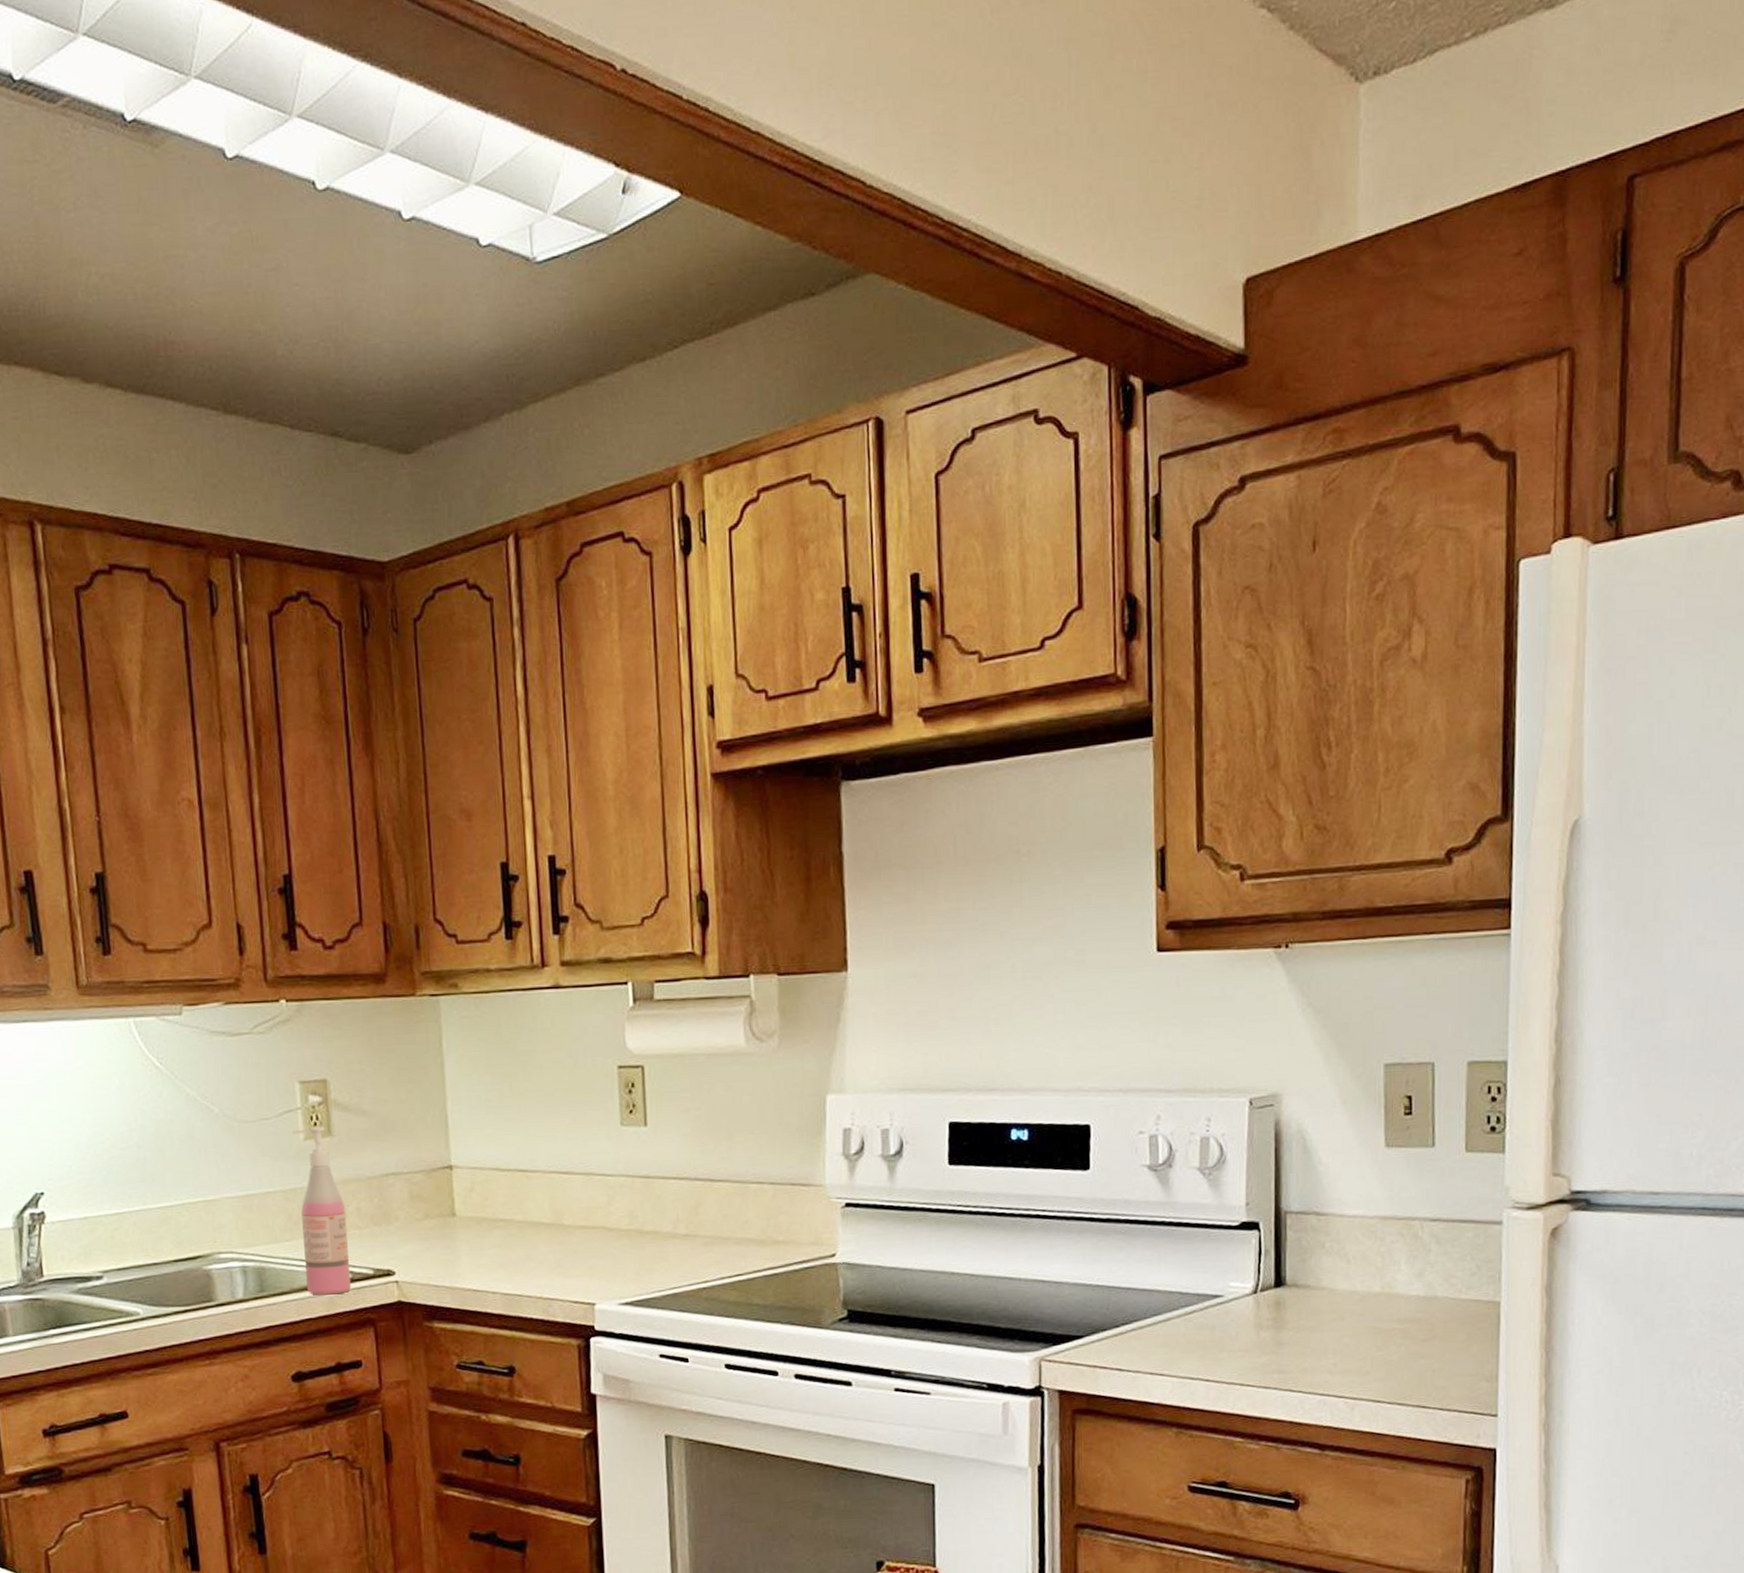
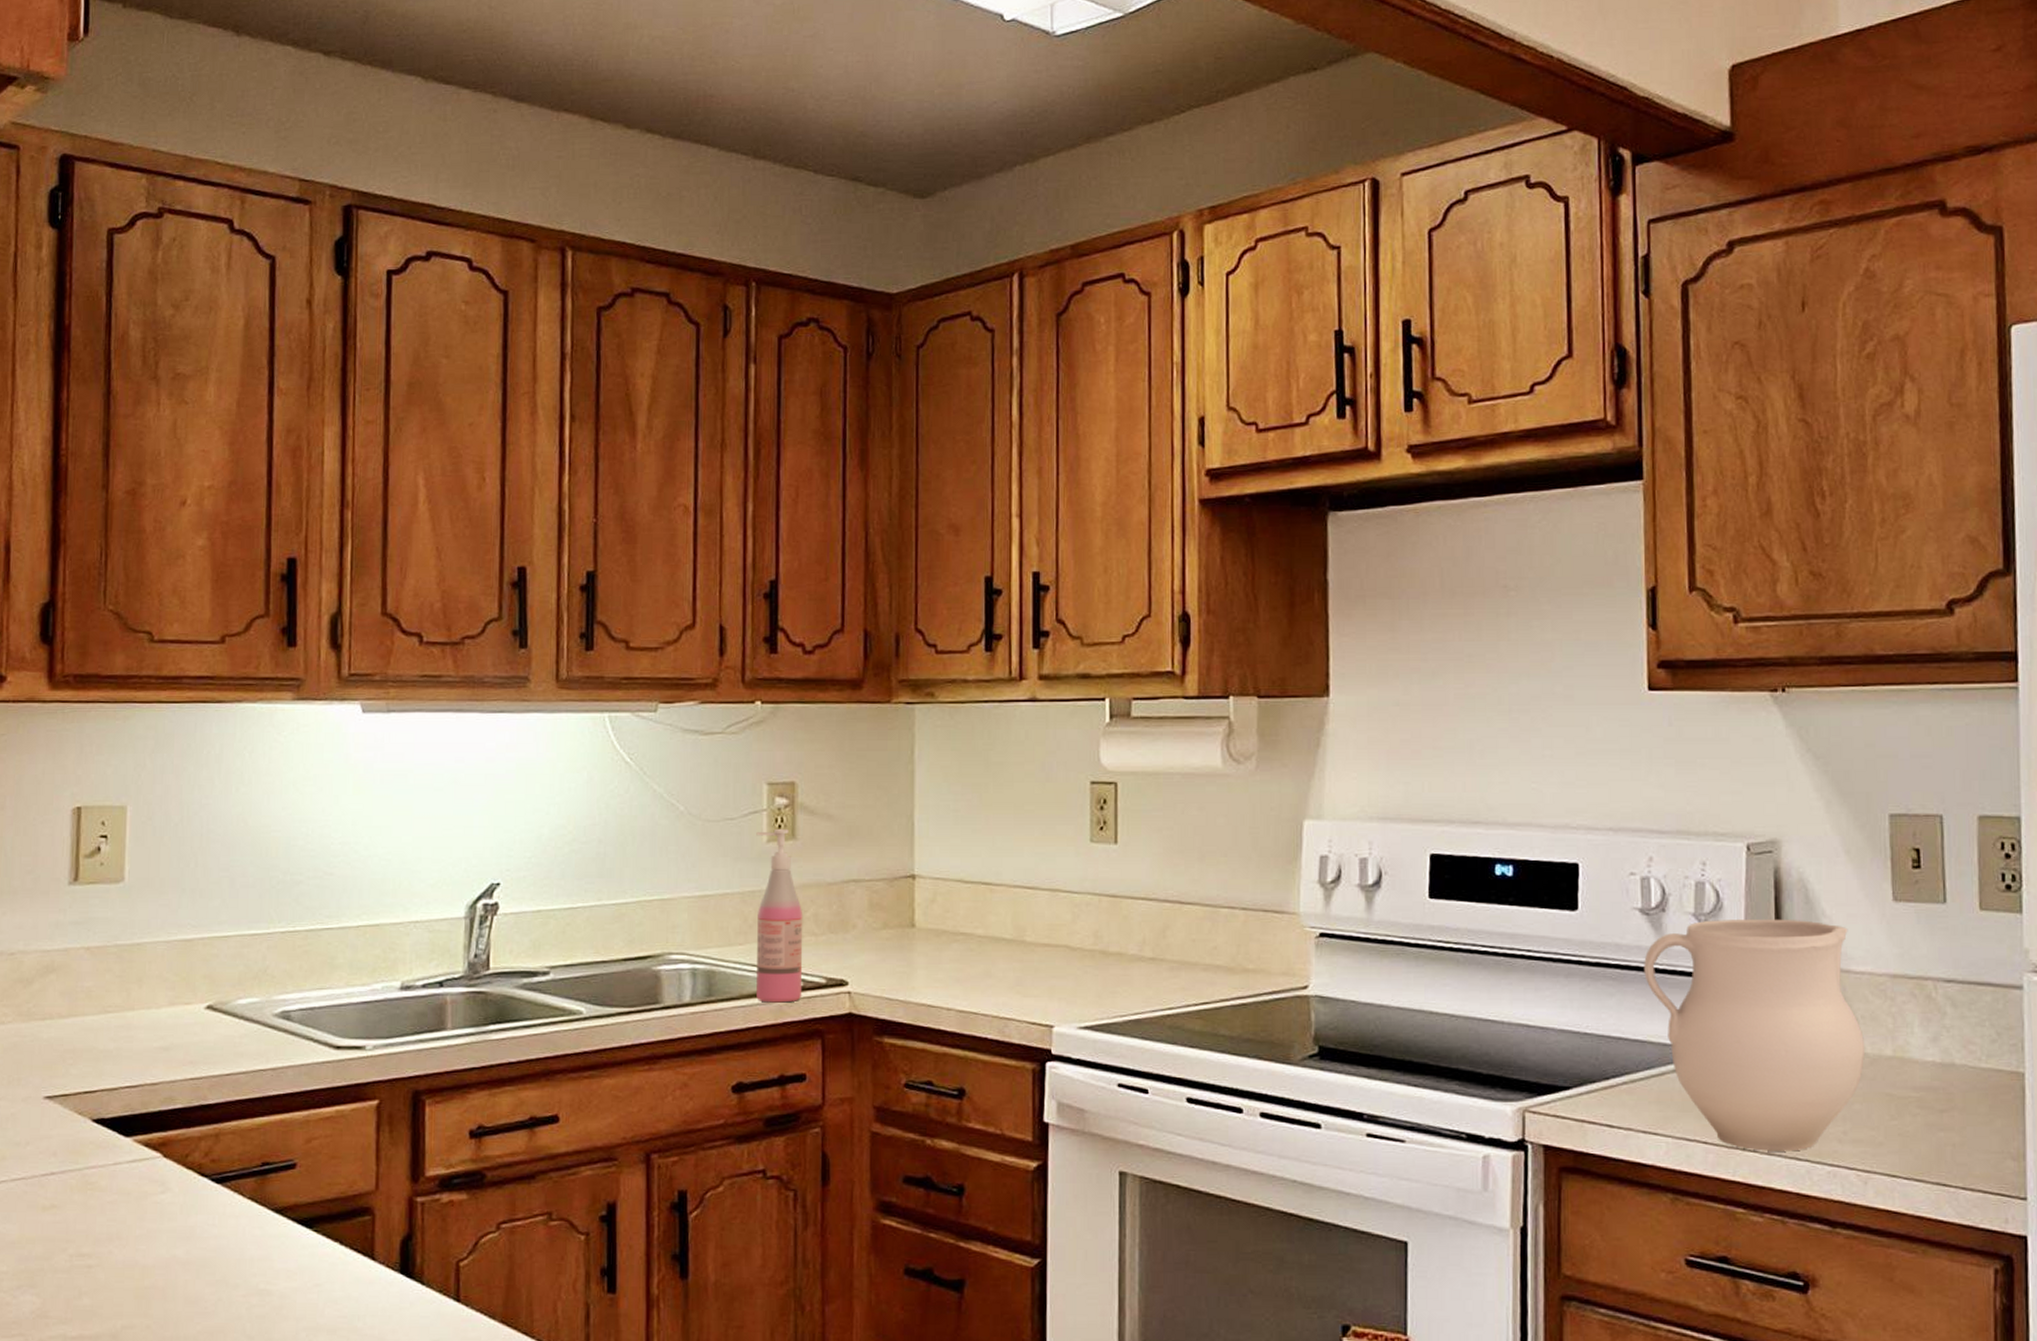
ceramic jug: none [1152,1169,1356,1385] -> present [1644,918,1866,1152]

